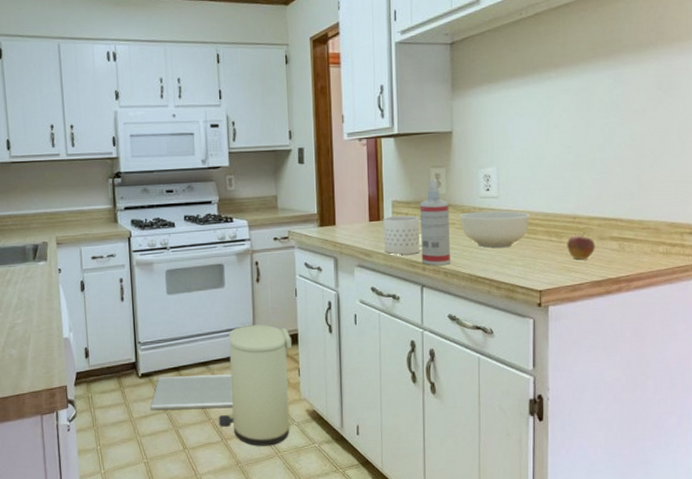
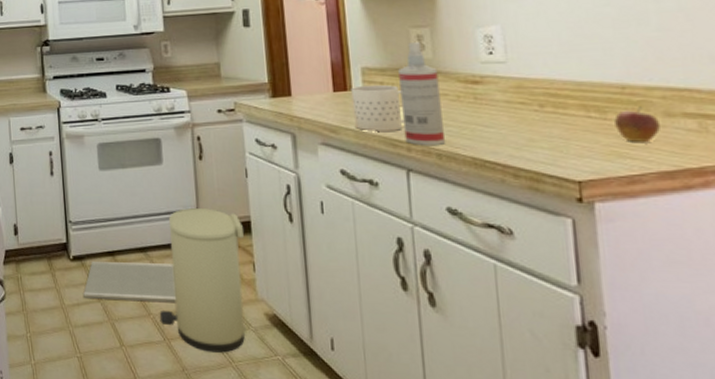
bowl: present [459,210,530,248] -> none [453,78,556,125]

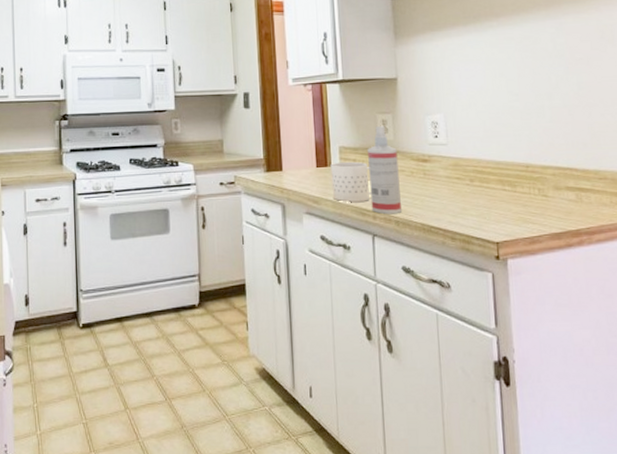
door mat: present [83,262,176,302] -> none [91,327,178,364]
pedal bin: present [159,208,246,353] -> none [162,273,239,408]
fruit: present [614,106,660,142] -> none [521,181,551,210]

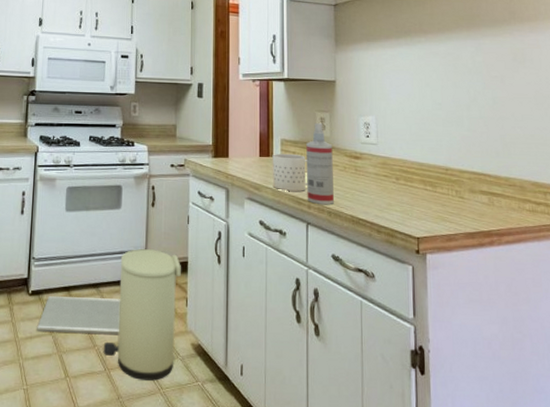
door mat: none [91,327,178,364] -> present [37,296,120,334]
pedal bin: none [162,273,239,408] -> present [103,249,181,381]

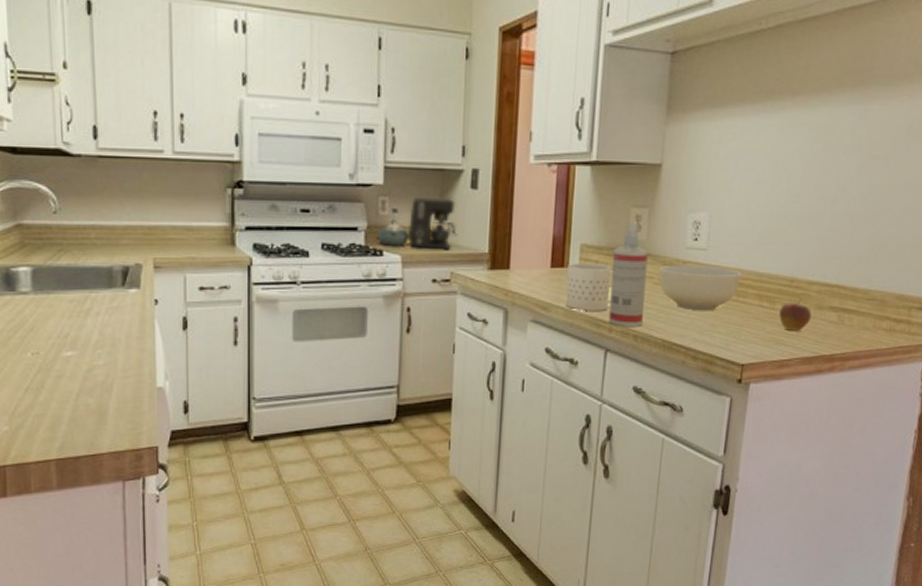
door mat: present [37,296,120,334] -> none [263,442,366,482]
pedal bin: present [103,249,181,381] -> none [346,385,443,530]
kettle: none [130,111,153,139] -> present [377,208,409,246]
coffee maker: none [153,103,187,143] -> present [408,197,455,250]
bowl: none [342,155,407,192] -> present [659,264,742,310]
fruit: none [441,184,467,210] -> present [779,299,812,331]

